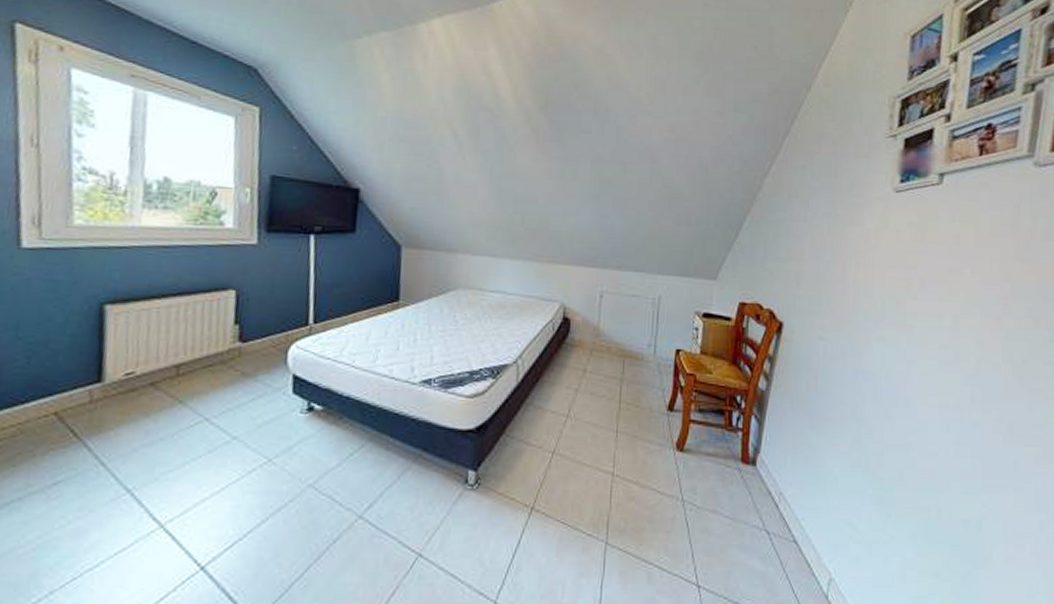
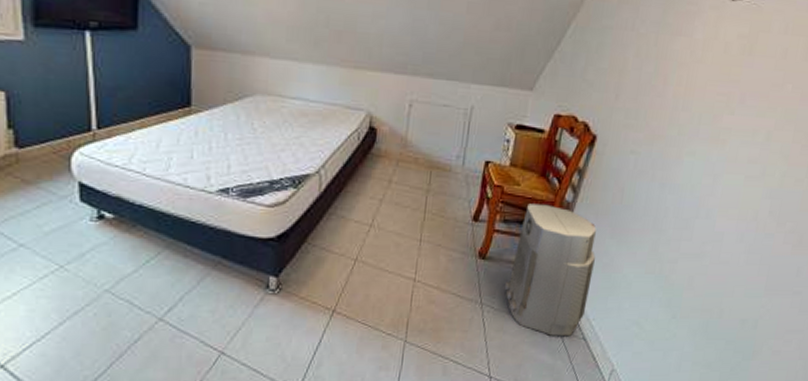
air purifier: none [705,392,796,538] -> present [504,204,596,336]

